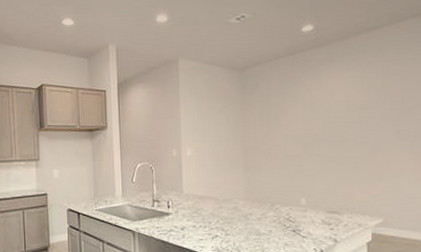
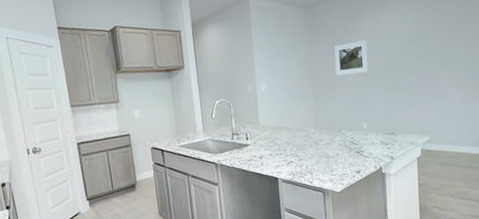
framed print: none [270,106,308,144] -> present [335,40,368,76]

